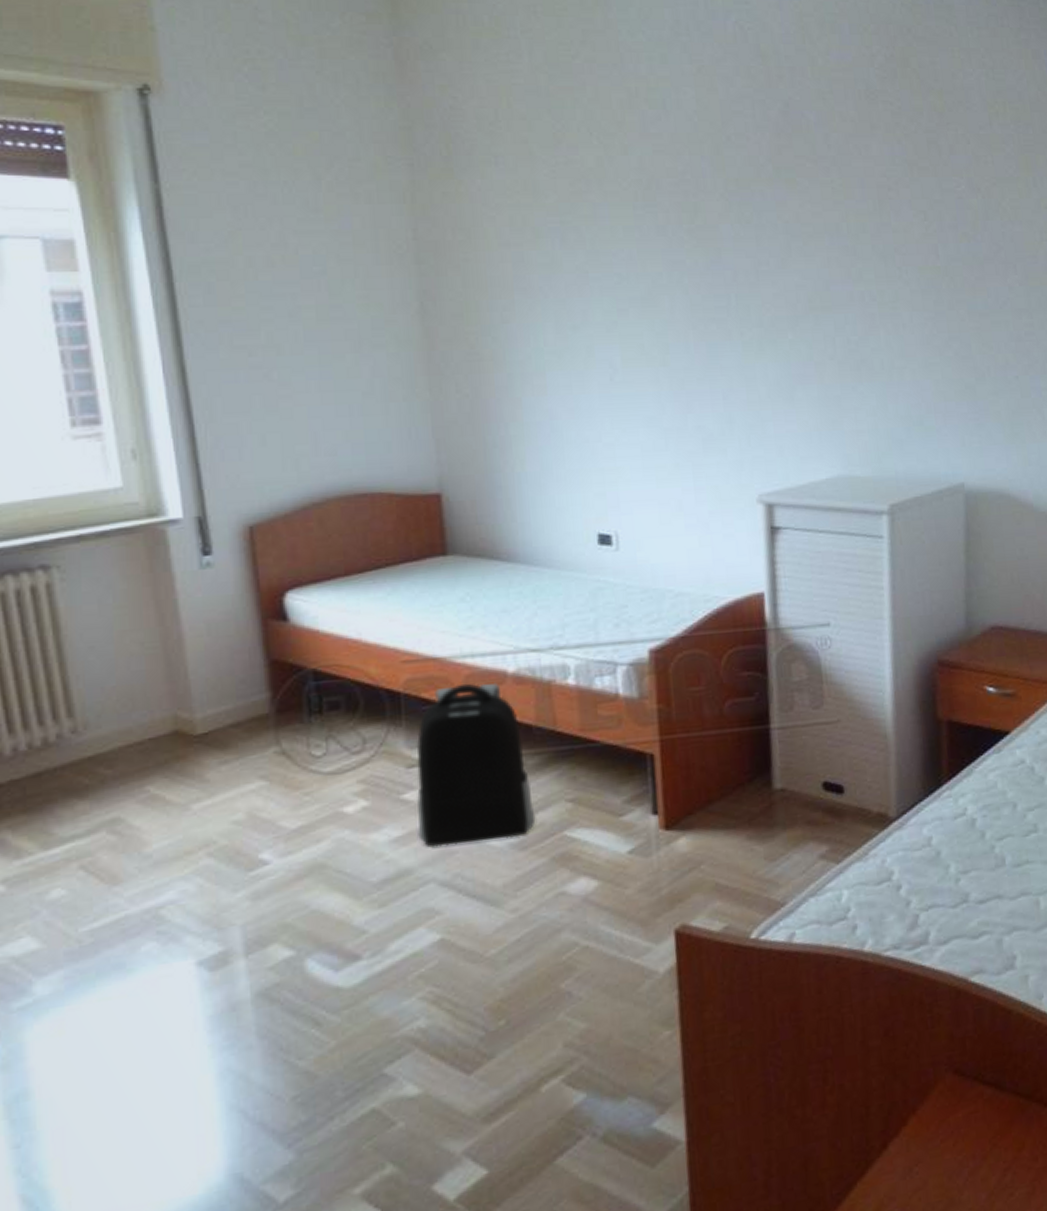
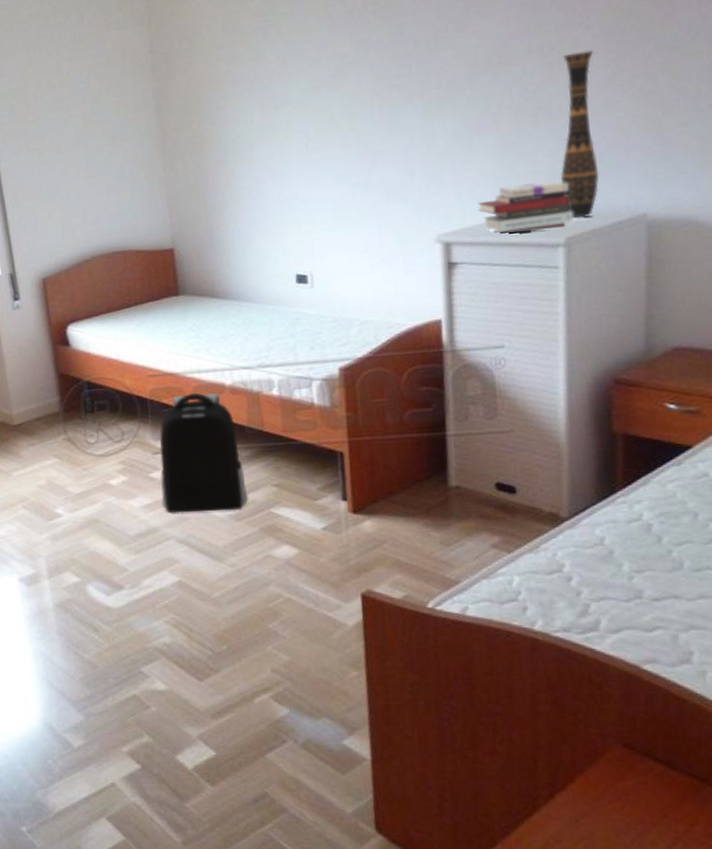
books: none [801,441,896,497] -> present [477,180,574,234]
decorative vase: none [882,306,920,485] -> present [560,50,599,219]

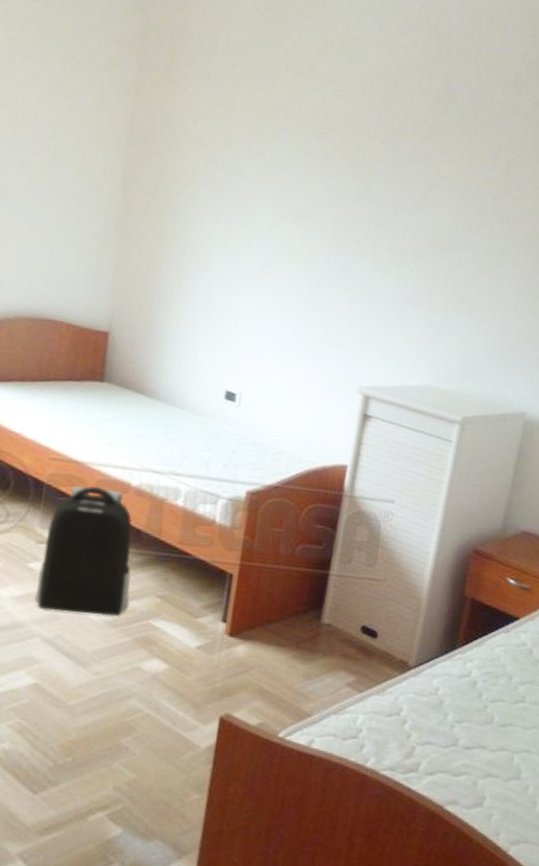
books: present [477,180,574,234] -> none [398,356,474,408]
decorative vase: present [560,50,599,219] -> none [468,258,515,404]

